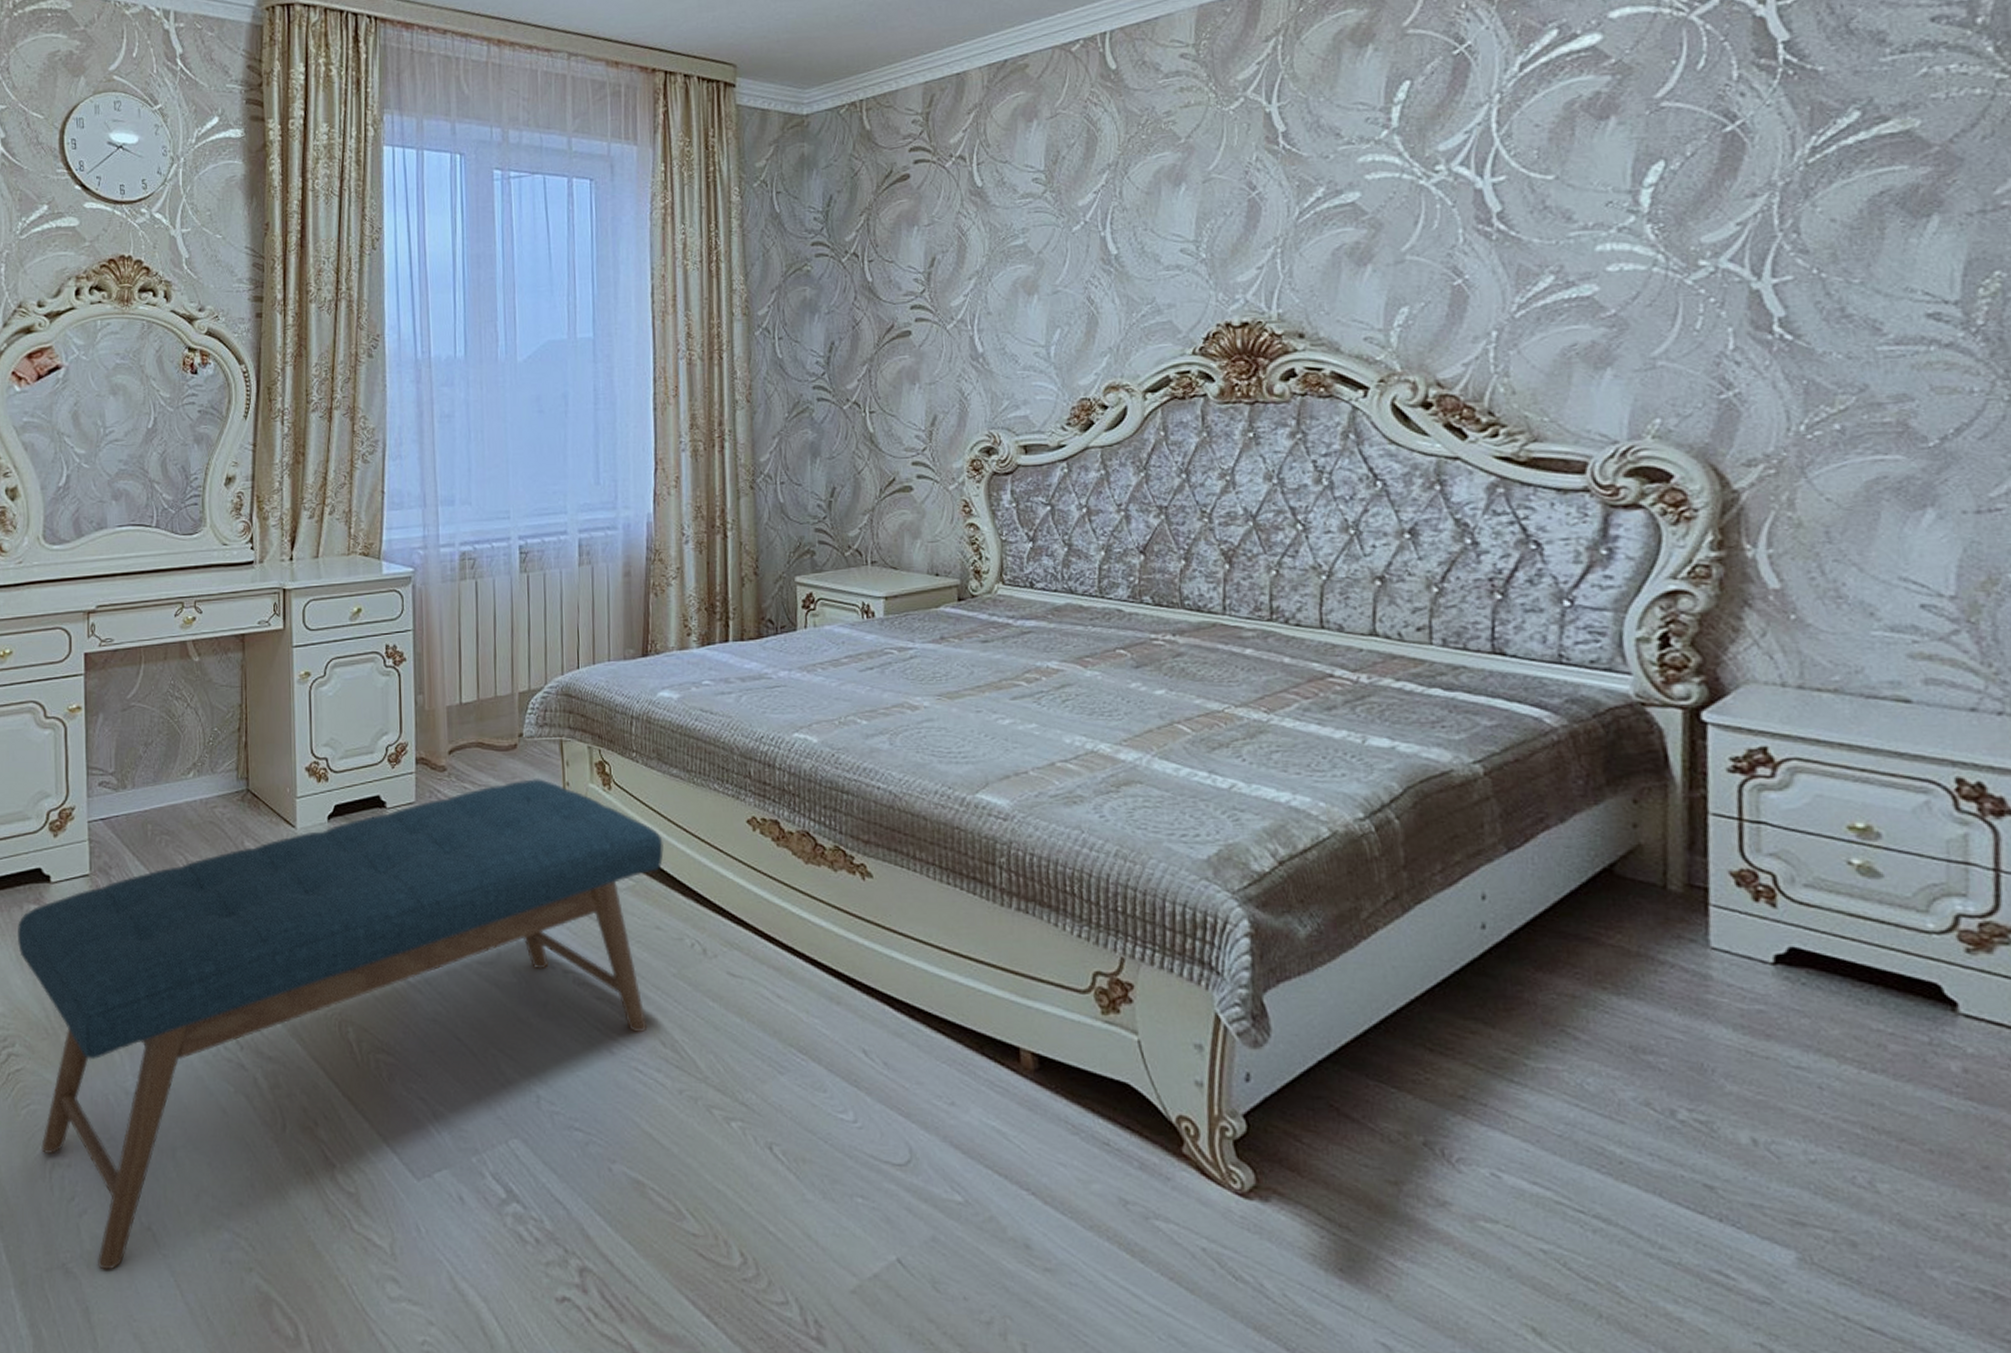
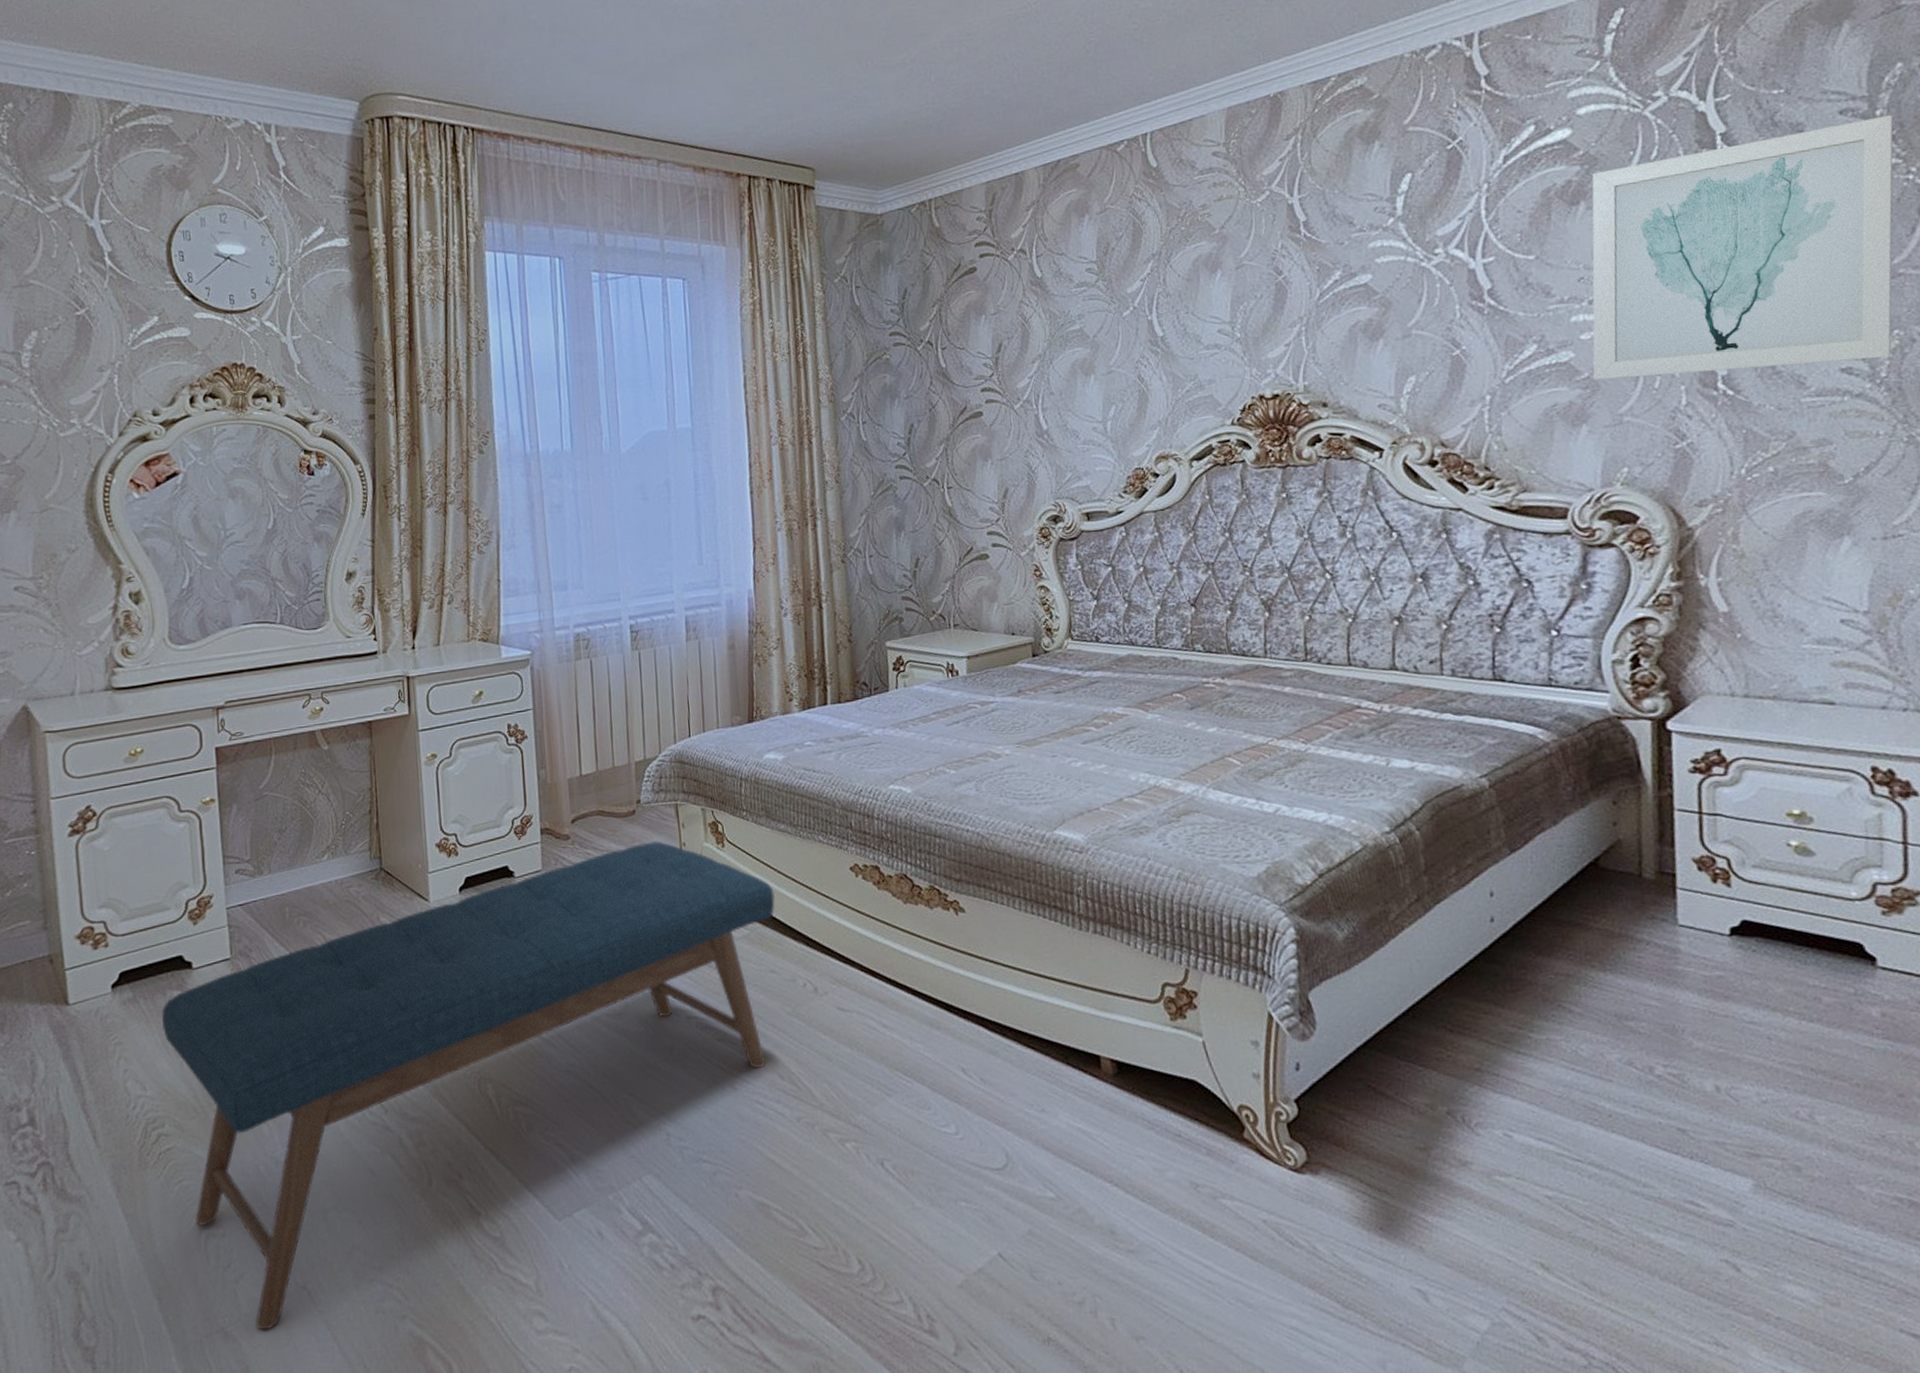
wall art: none [1621,23,1999,318] -> present [1592,115,1894,381]

